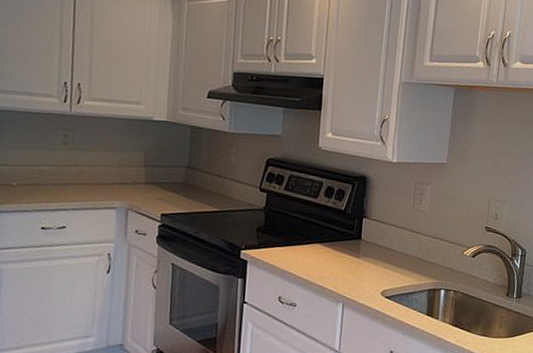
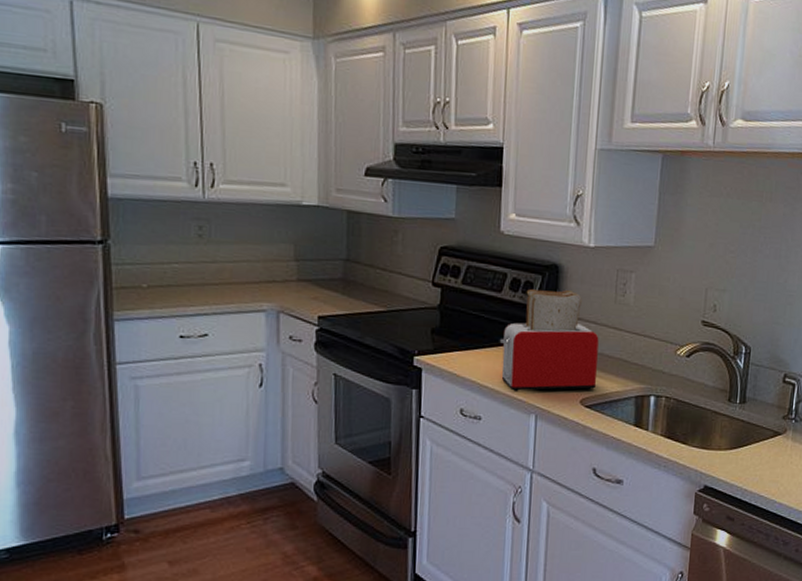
toaster: none [314,196,399,284] -> present [499,289,599,393]

